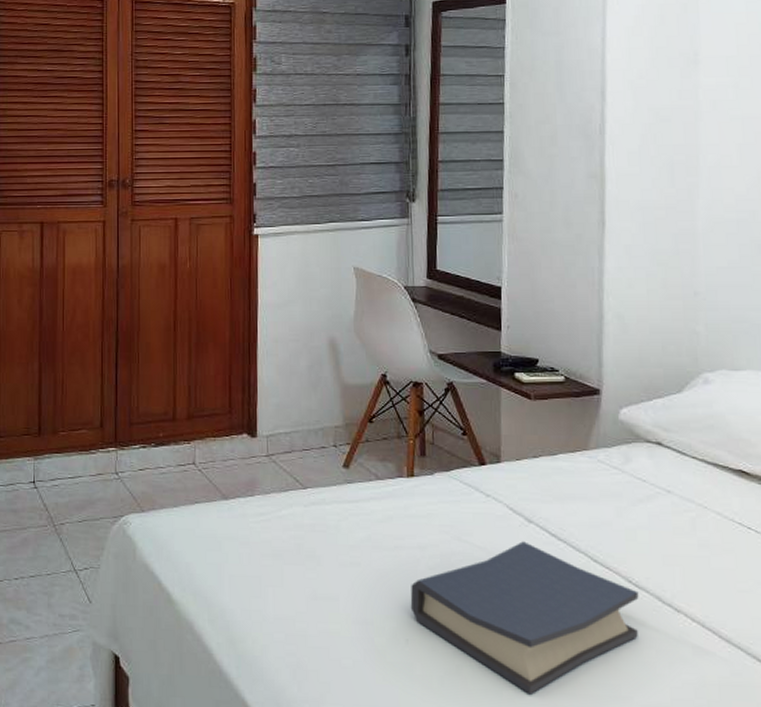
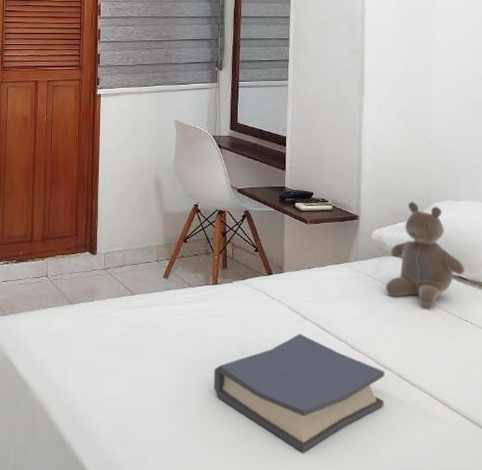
stuffed animal: none [638,371,747,510] -> present [386,202,465,307]

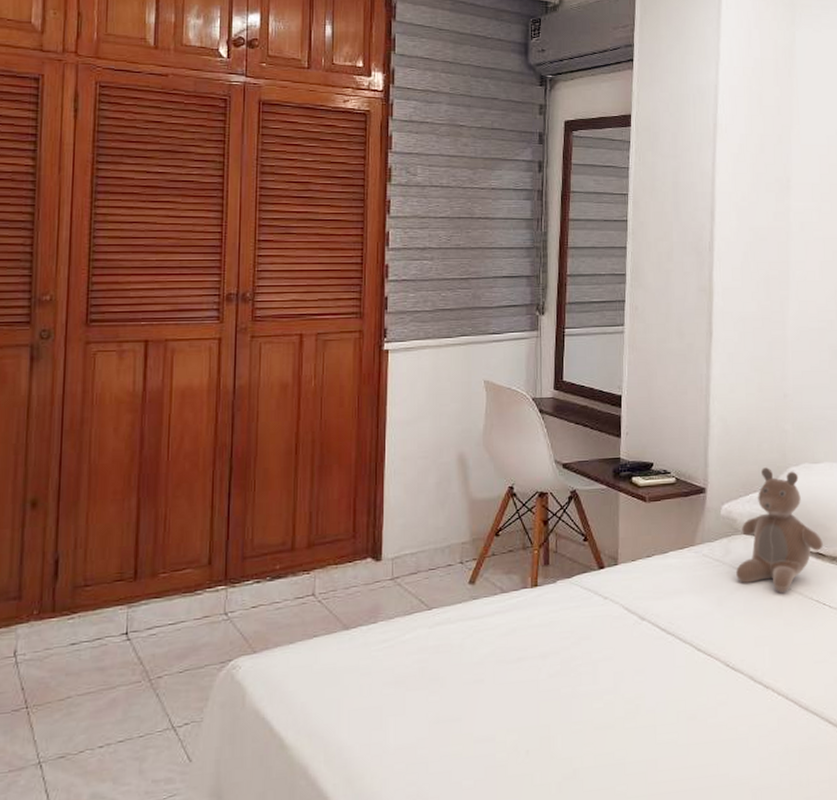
hardback book: present [213,334,385,453] -> none [531,639,735,787]

